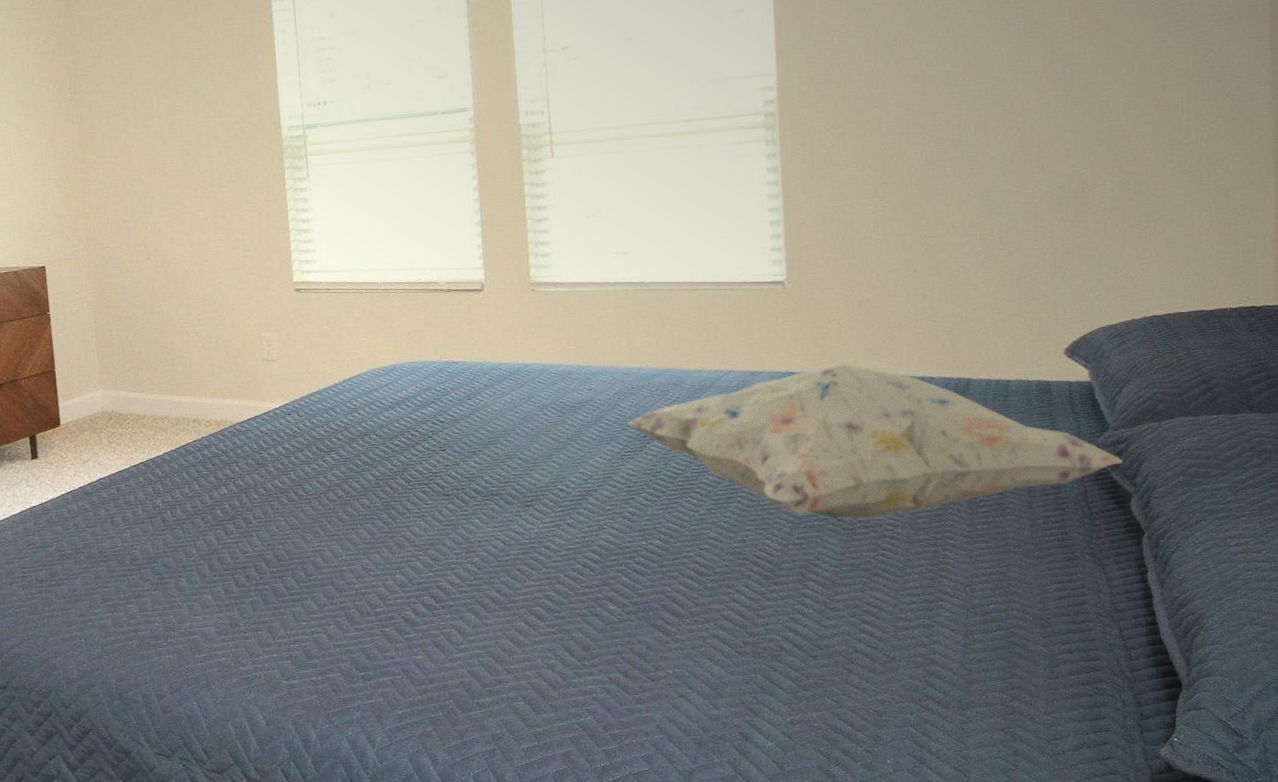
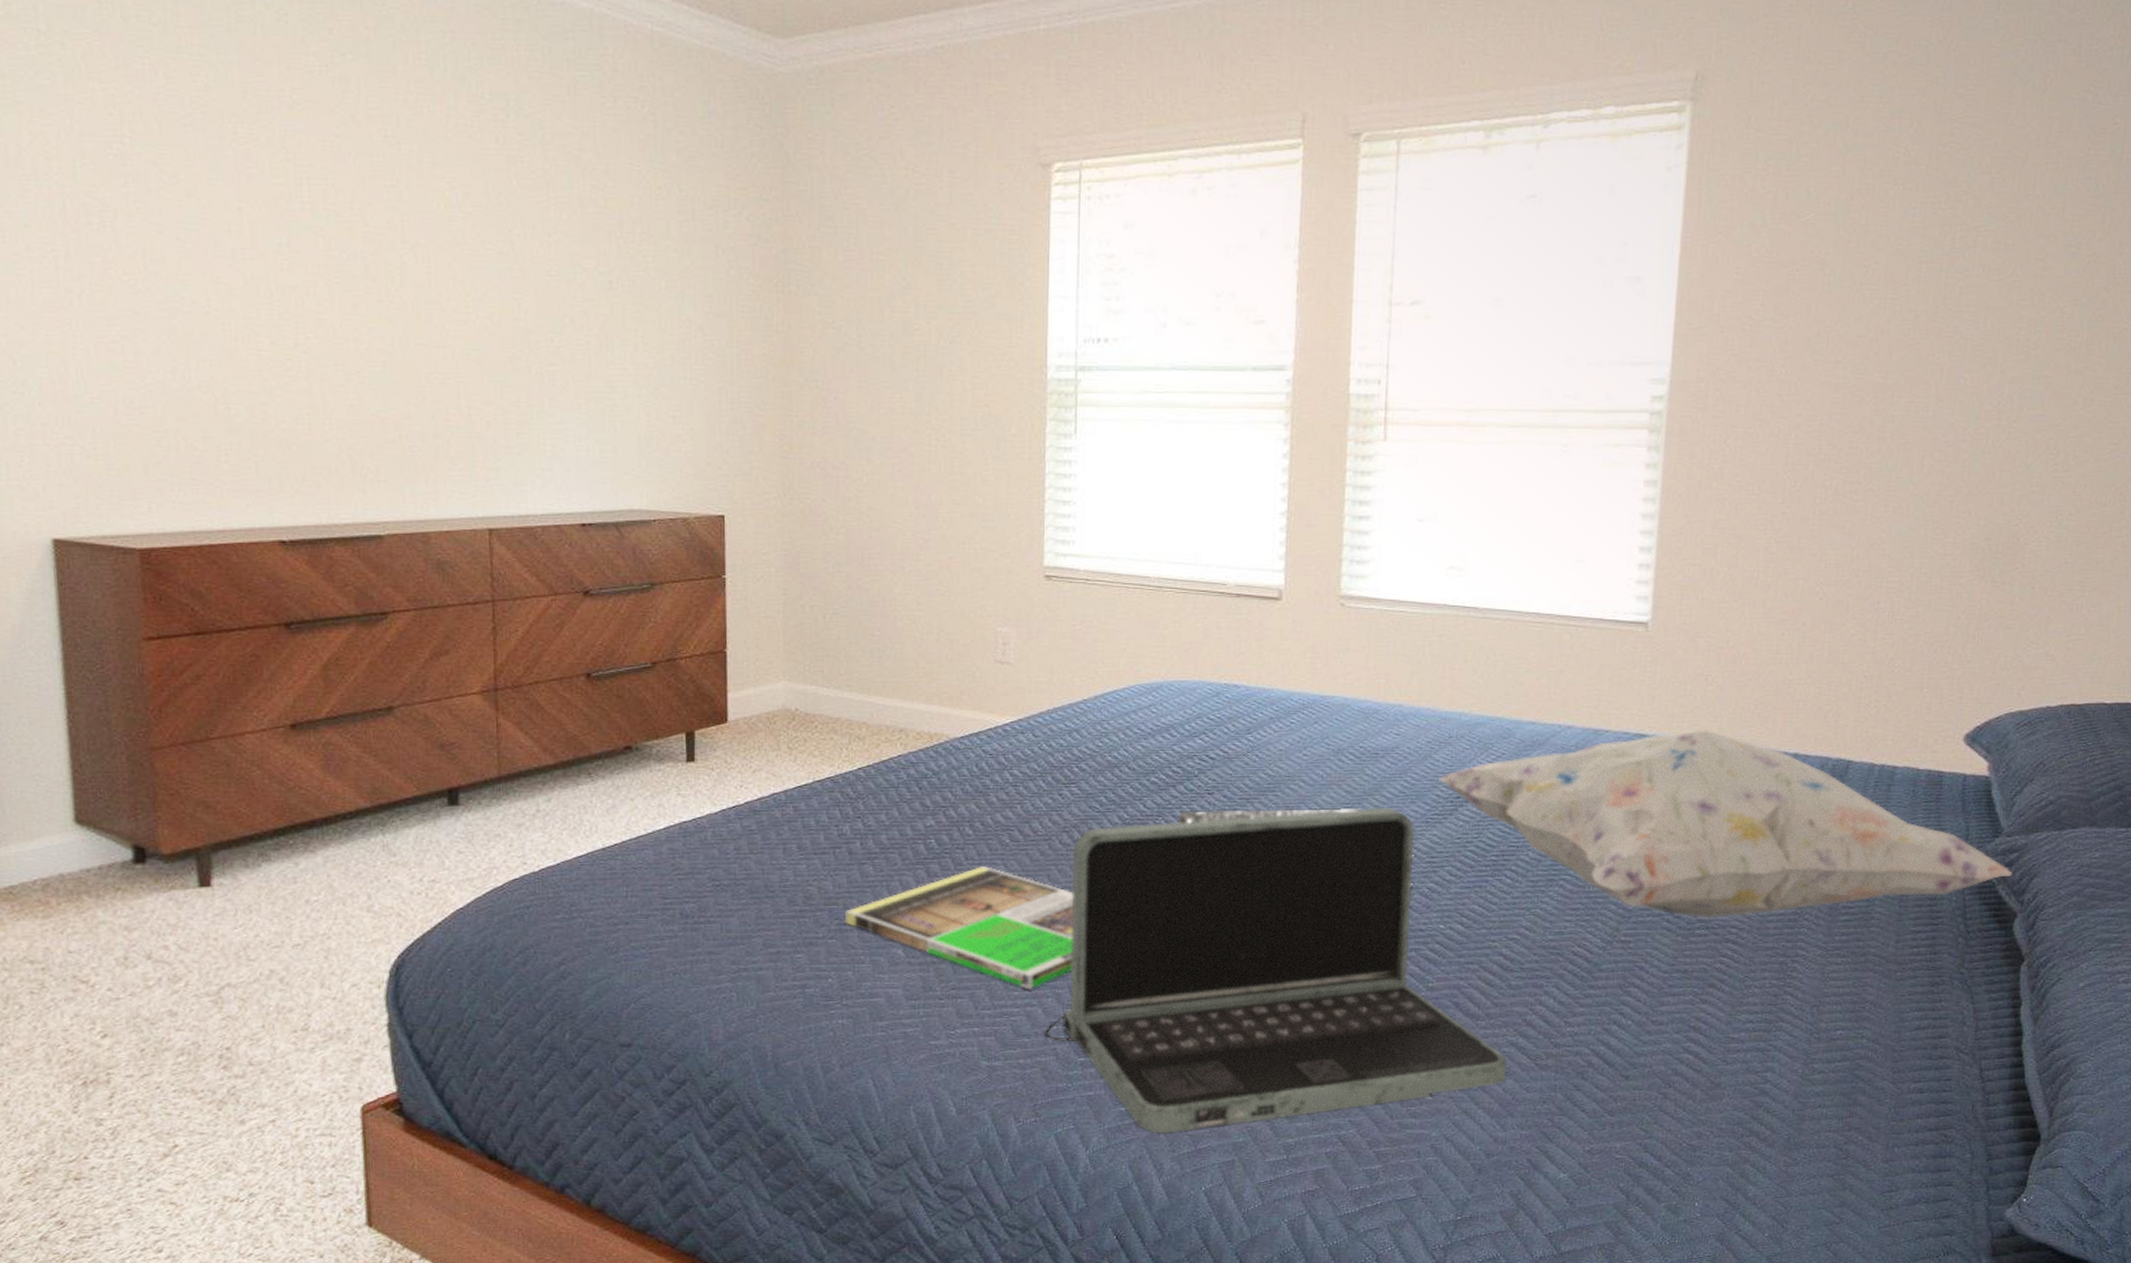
magazine: none [163,523,348,620] -> present [844,866,1074,990]
laptop: none [329,449,712,732] -> present [1044,807,1506,1135]
book: none [419,451,617,514] -> present [1178,807,1414,888]

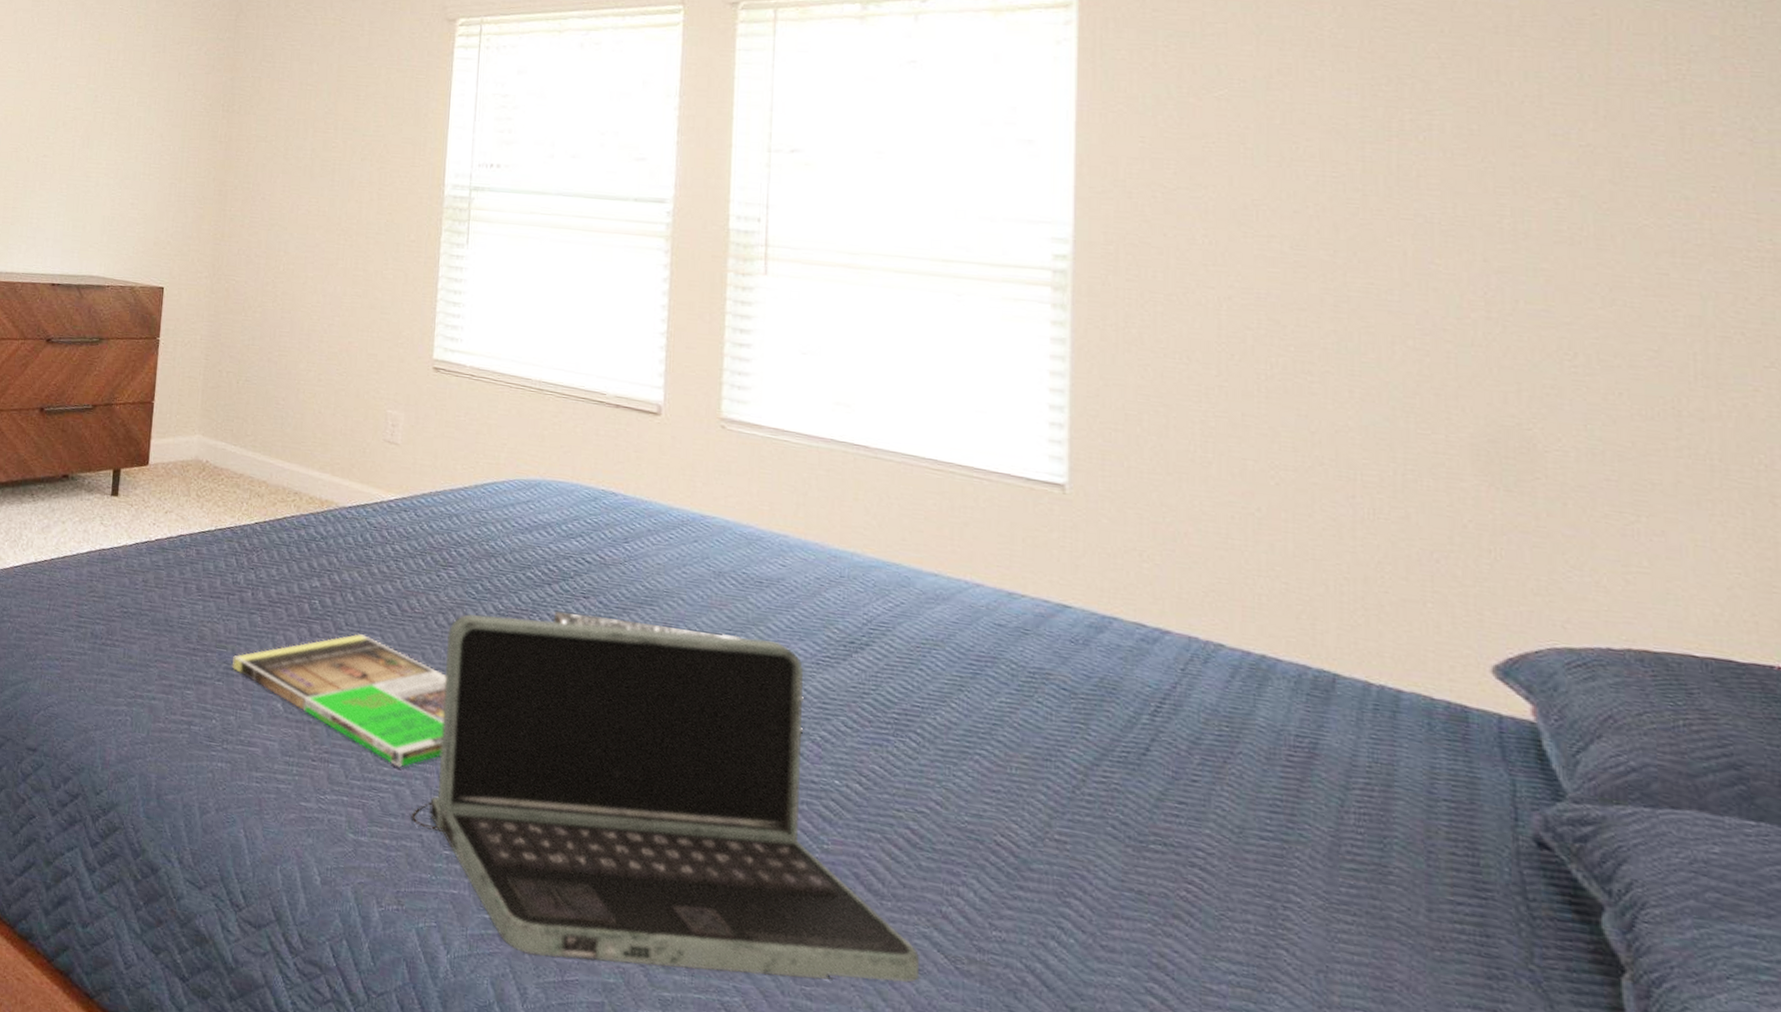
decorative pillow: present [1439,730,2012,918] -> none [830,607,1589,863]

